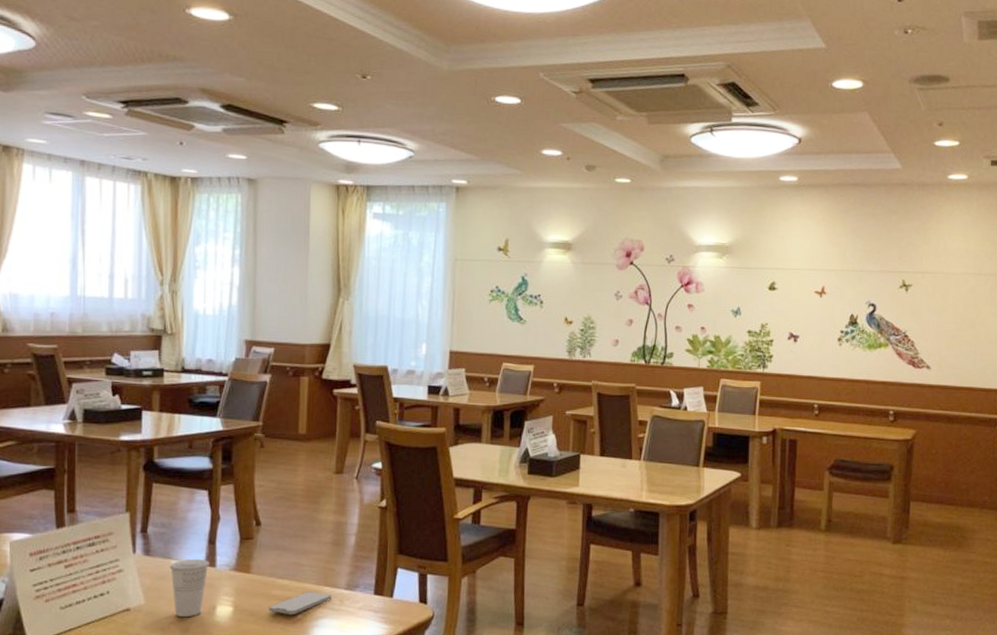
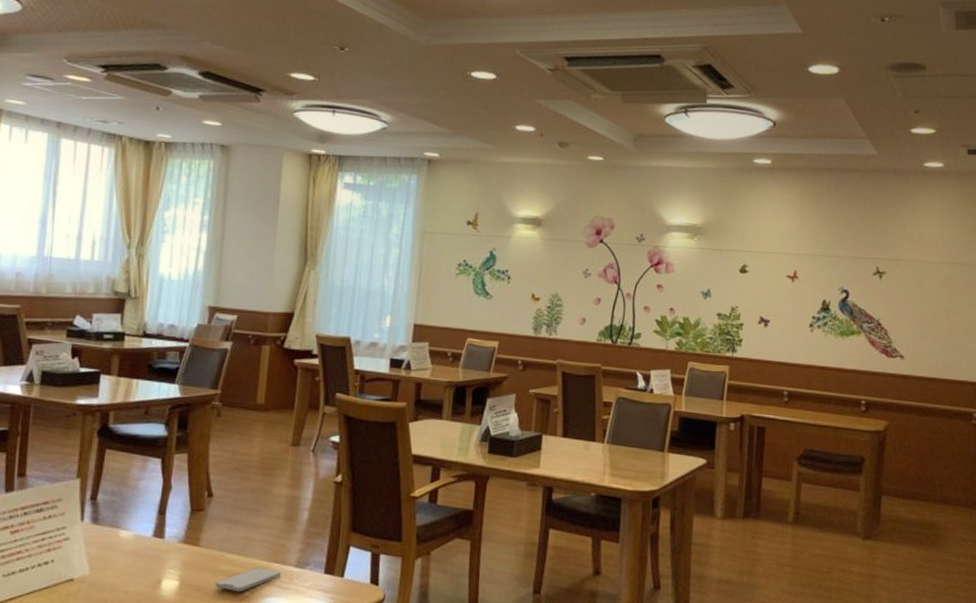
cup: present [169,558,209,617] -> none [116,529,158,590]

